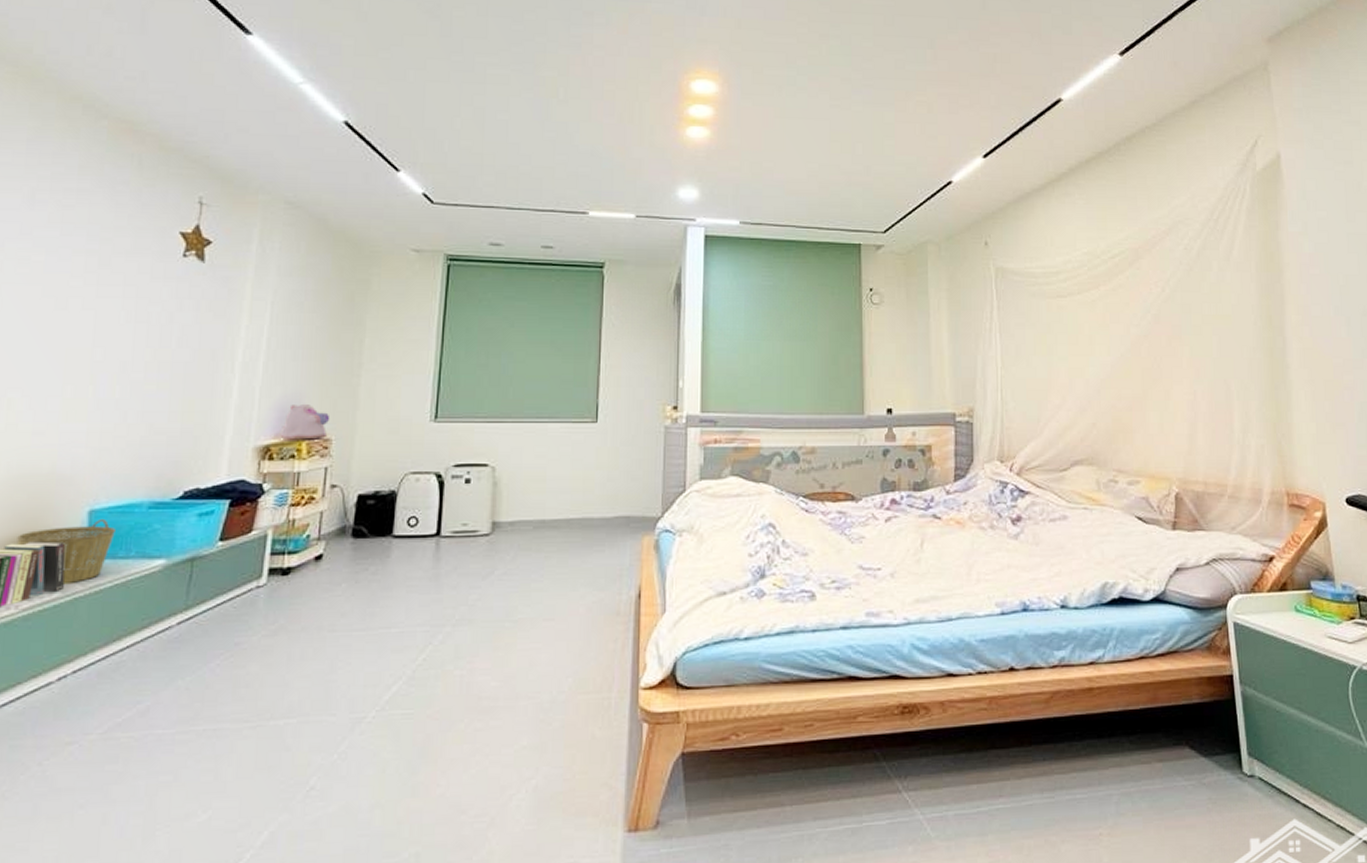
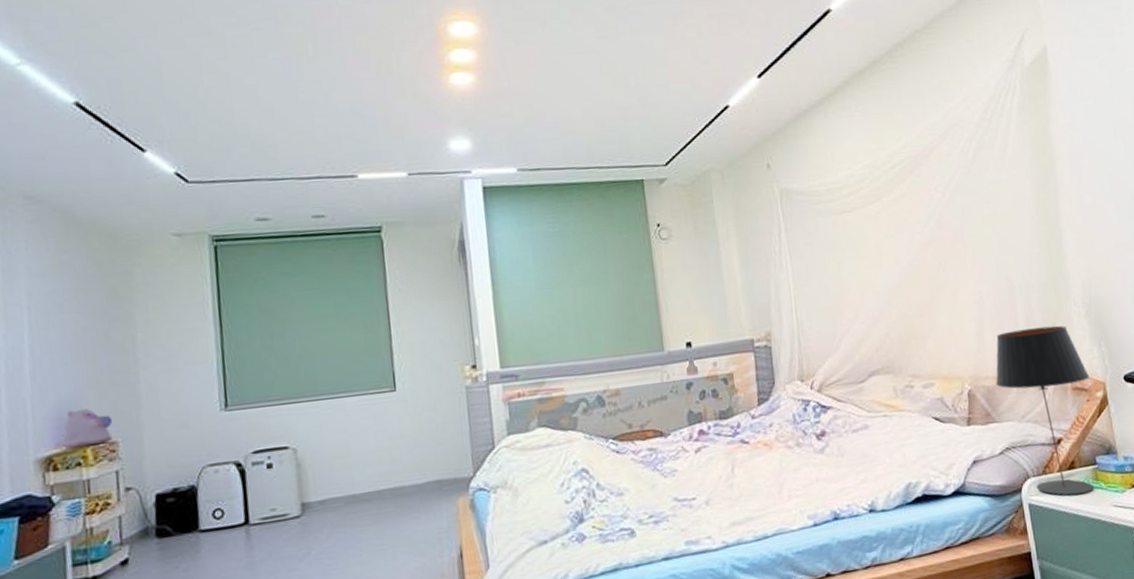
table lamp: none [1206,436,1309,620] -> present [995,325,1094,496]

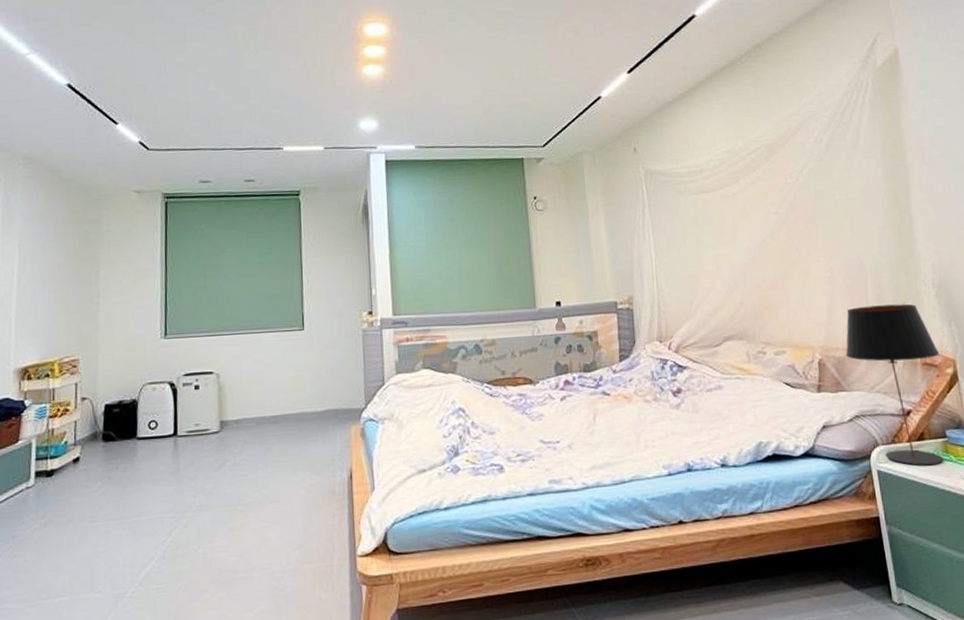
plush toy: present [60,408,113,448] -> none [35,329,76,362]

